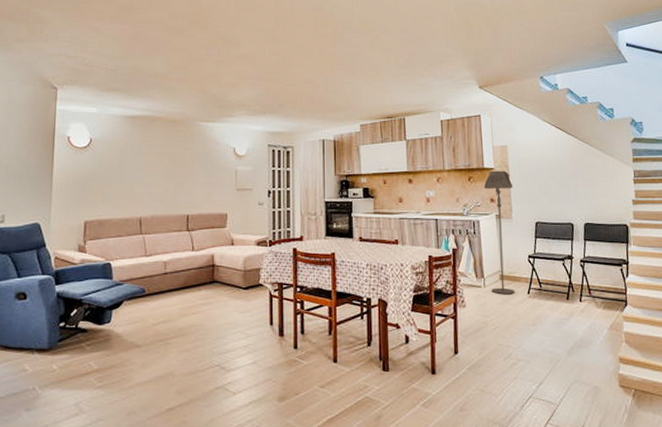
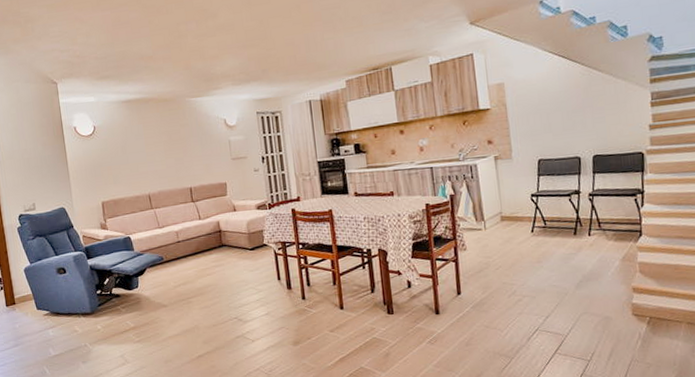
floor lamp: present [483,170,515,295] -> none [479,109,518,236]

